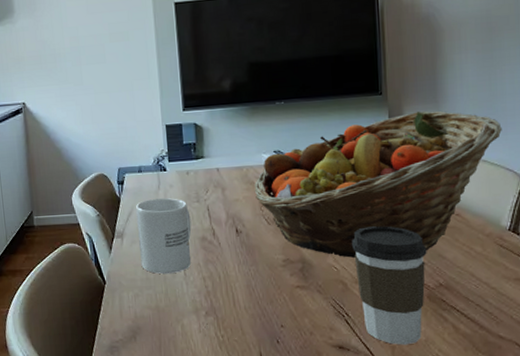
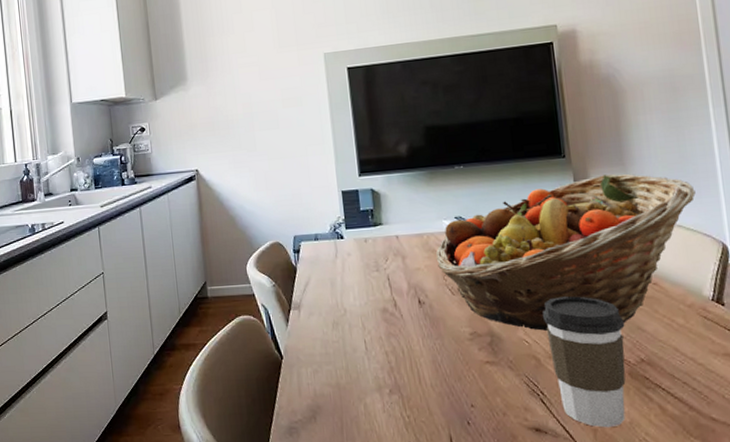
mug: present [135,197,192,274] -> none [312,266,372,349]

